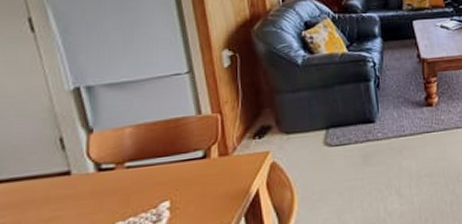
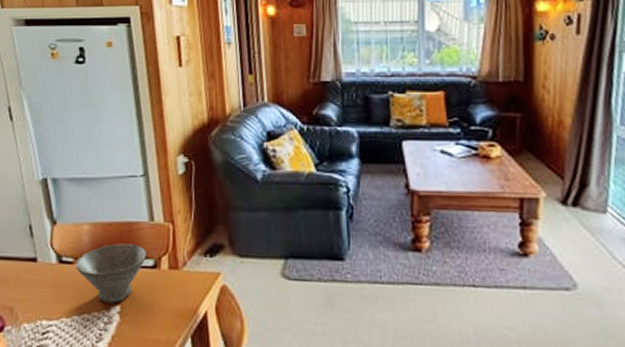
bowl: none [118,138,195,202] -> present [76,243,146,303]

